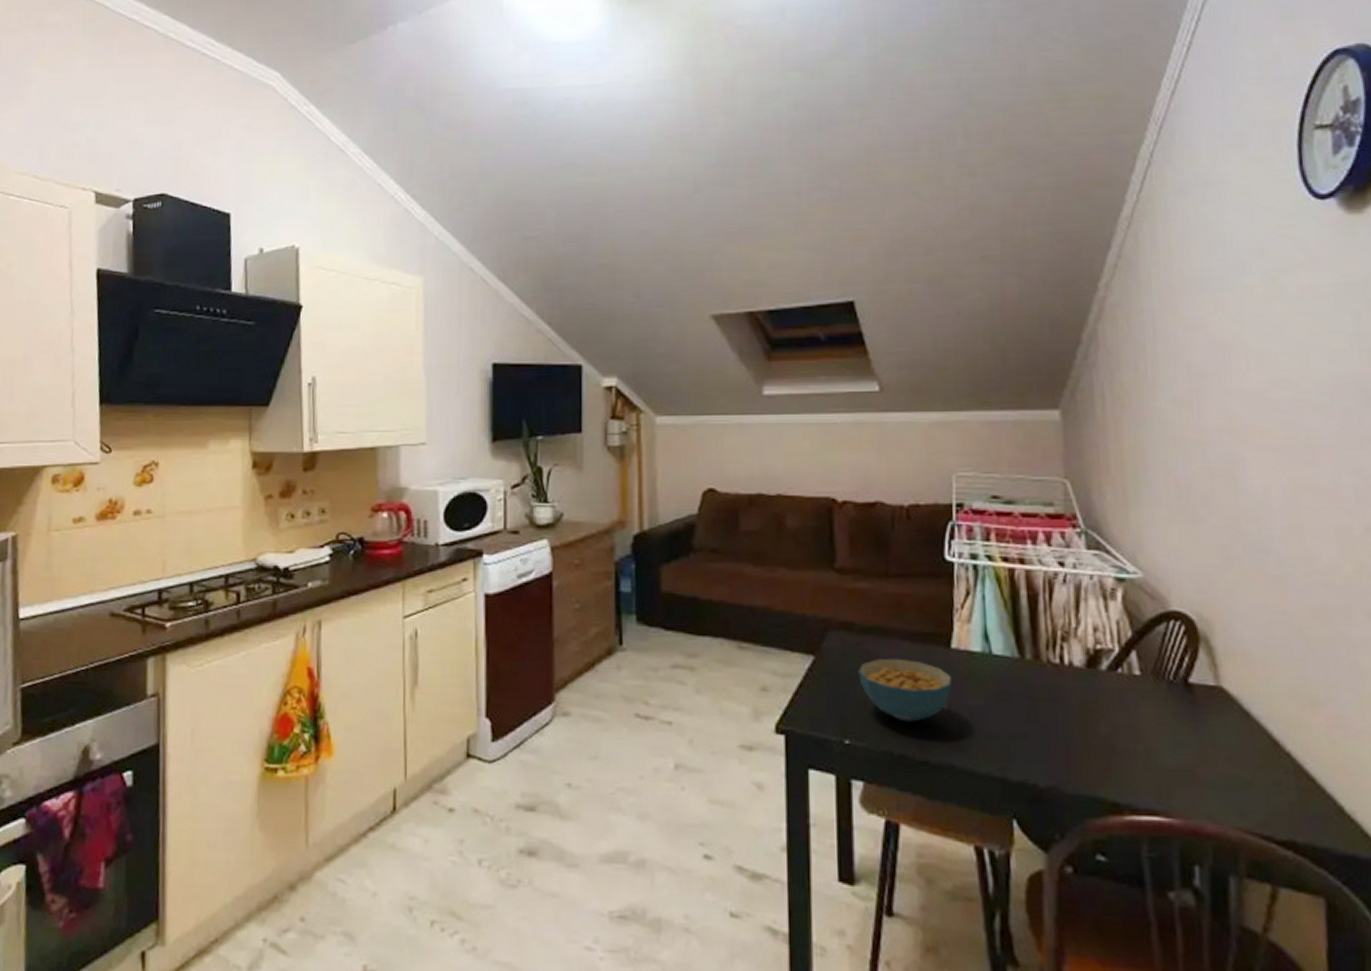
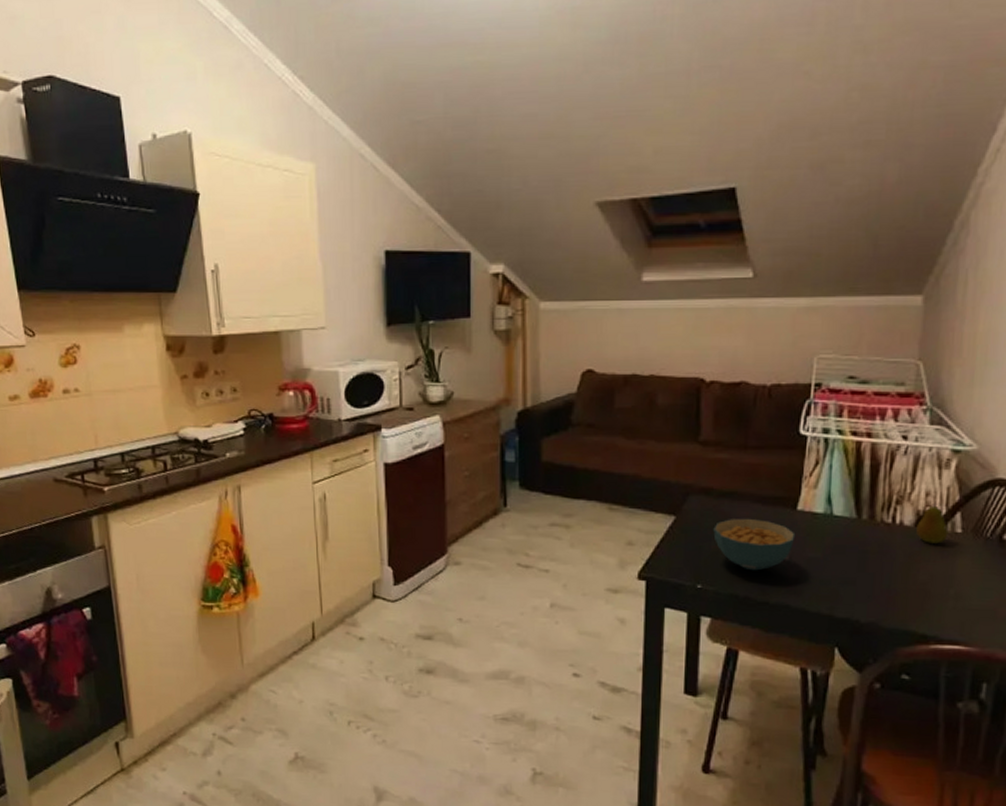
fruit: none [1089,637,1126,688] -> present [916,501,949,544]

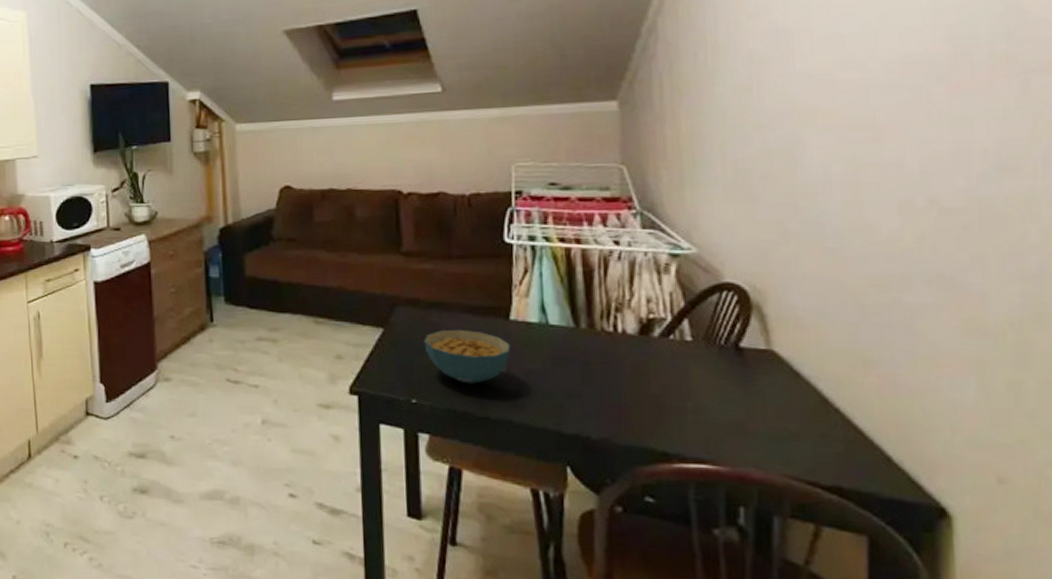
fruit: present [916,501,949,544] -> none [641,307,678,353]

